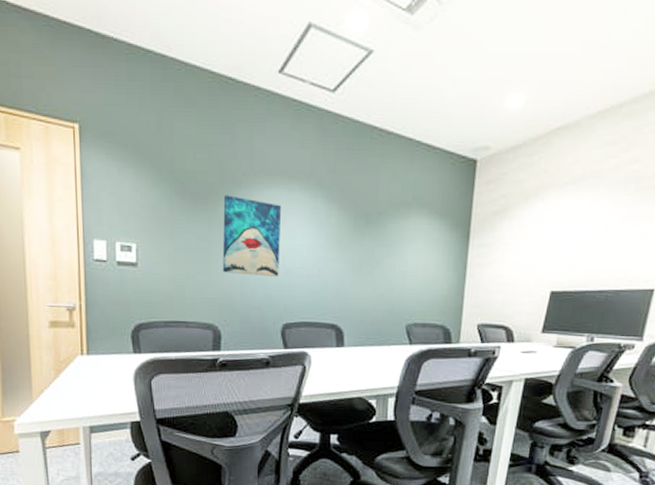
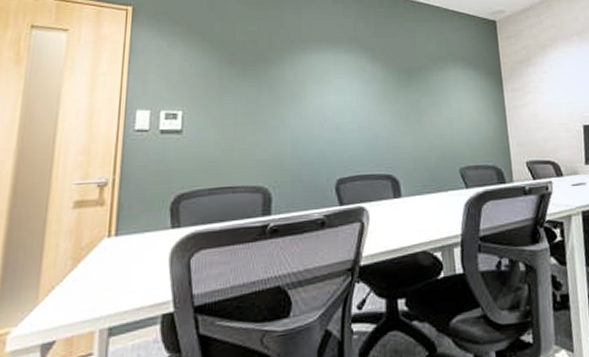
wall art: present [222,195,281,278] -> none [272,60,330,133]

